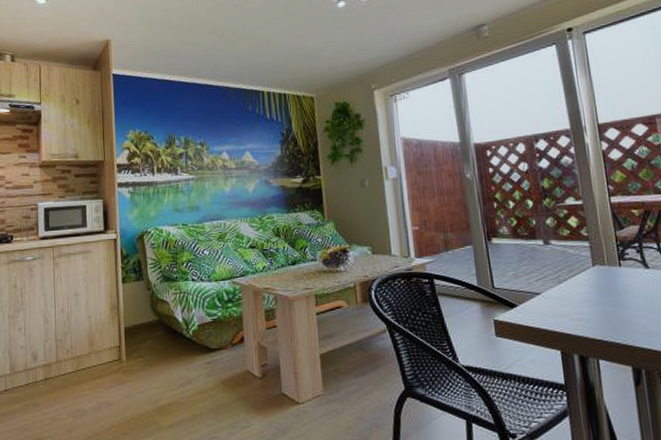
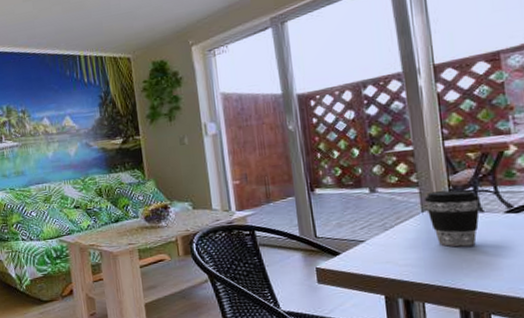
coffee cup: none [594,245,646,303] -> present [424,190,480,247]

